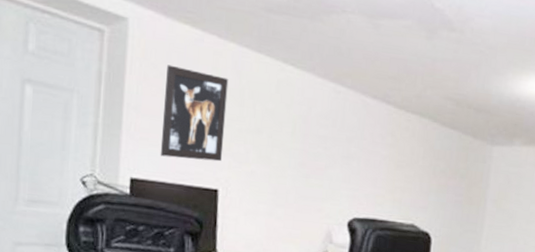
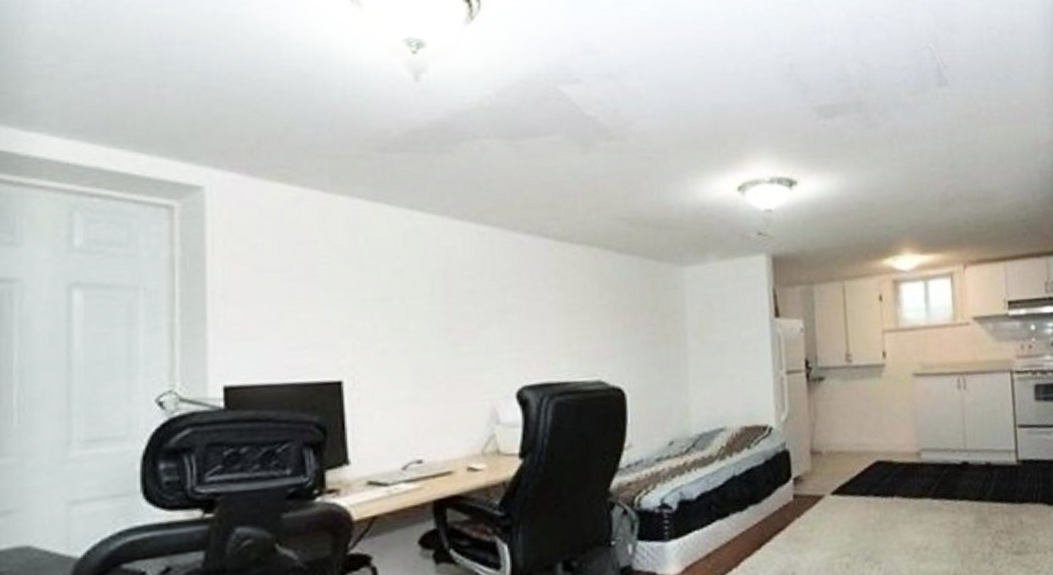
wall art: present [160,64,229,162] -> none [259,234,344,352]

